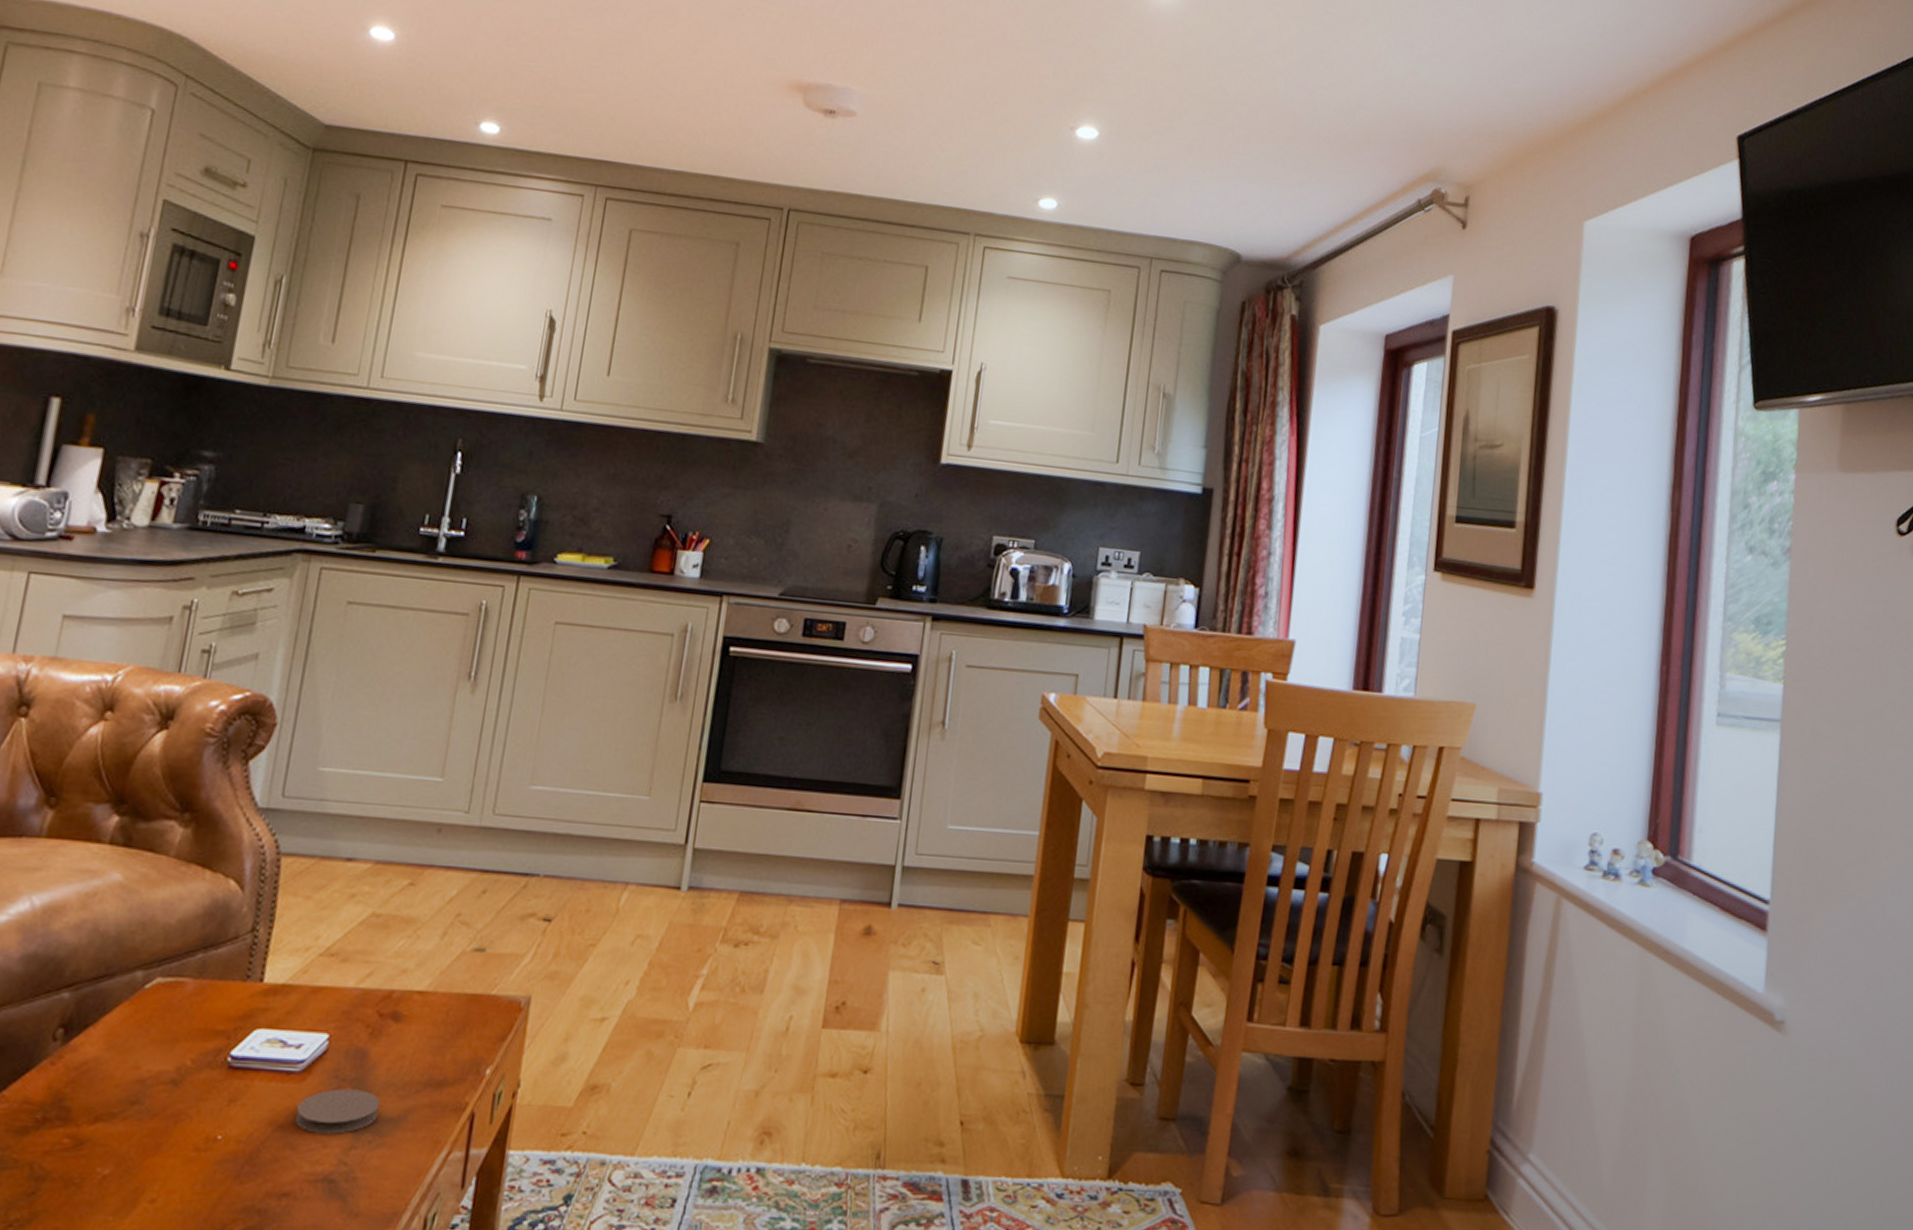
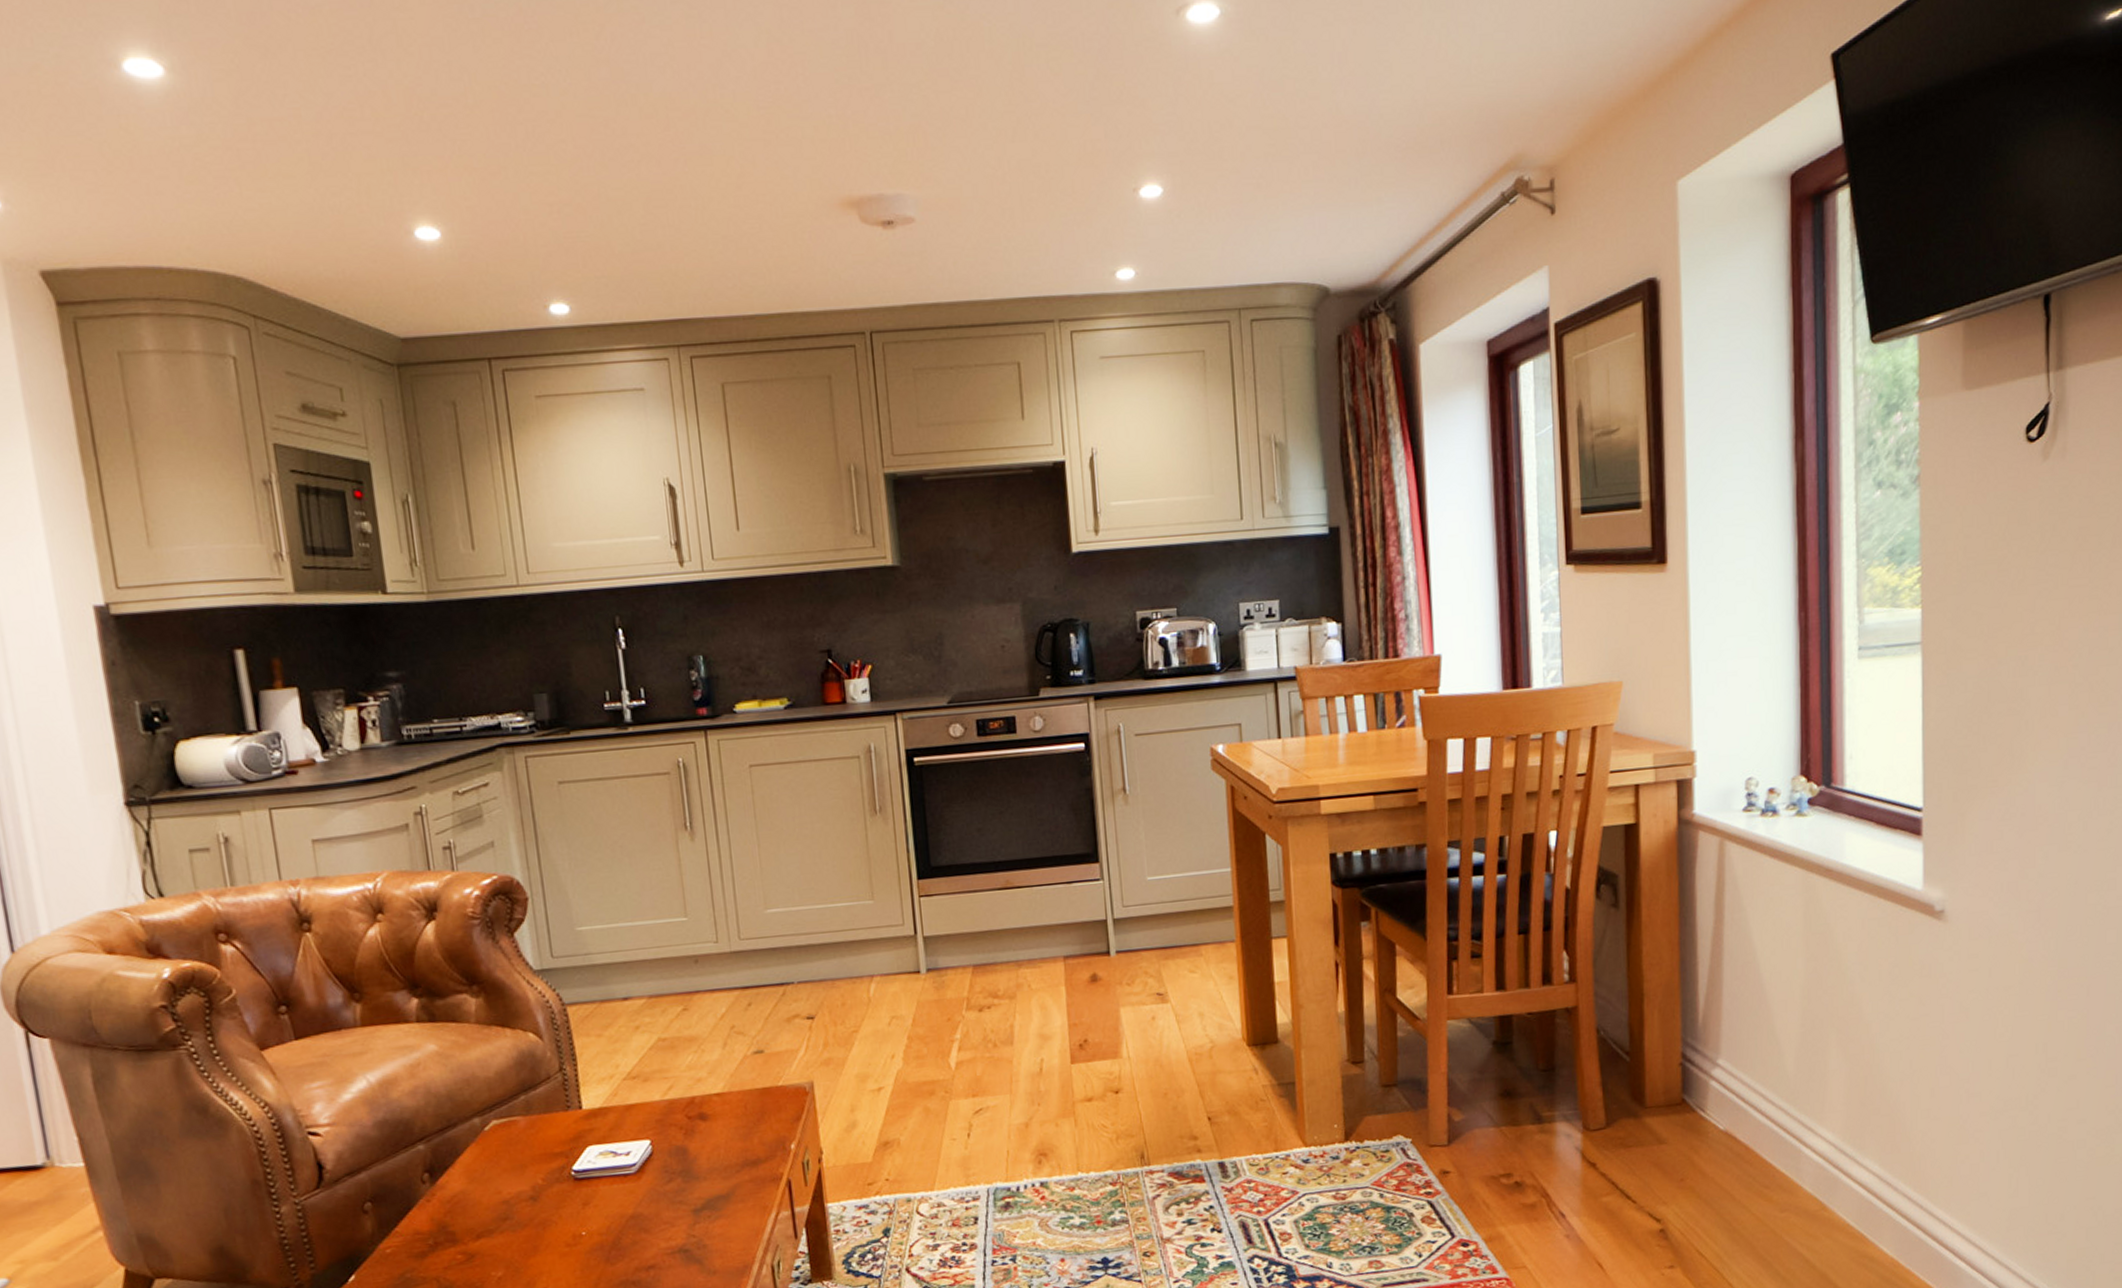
coaster: present [295,1089,380,1134] -> none [641,1178,710,1218]

